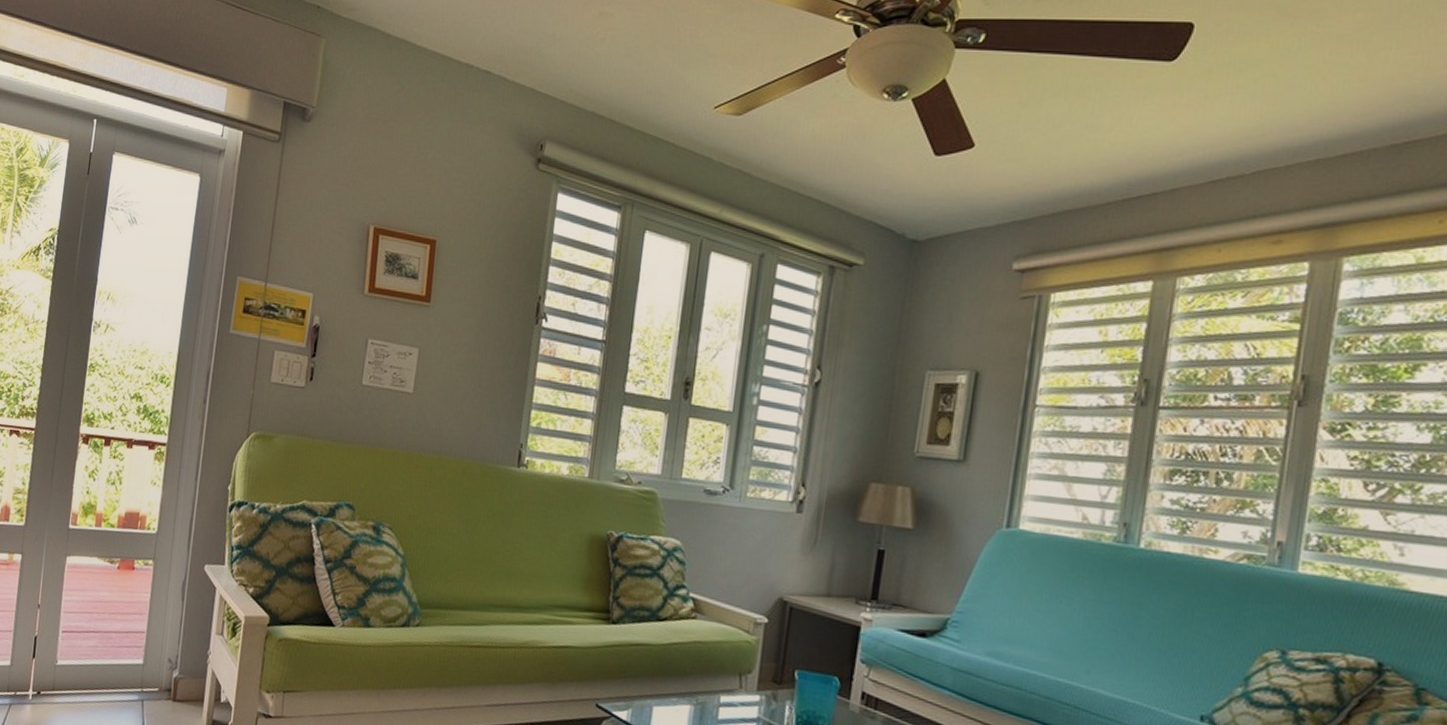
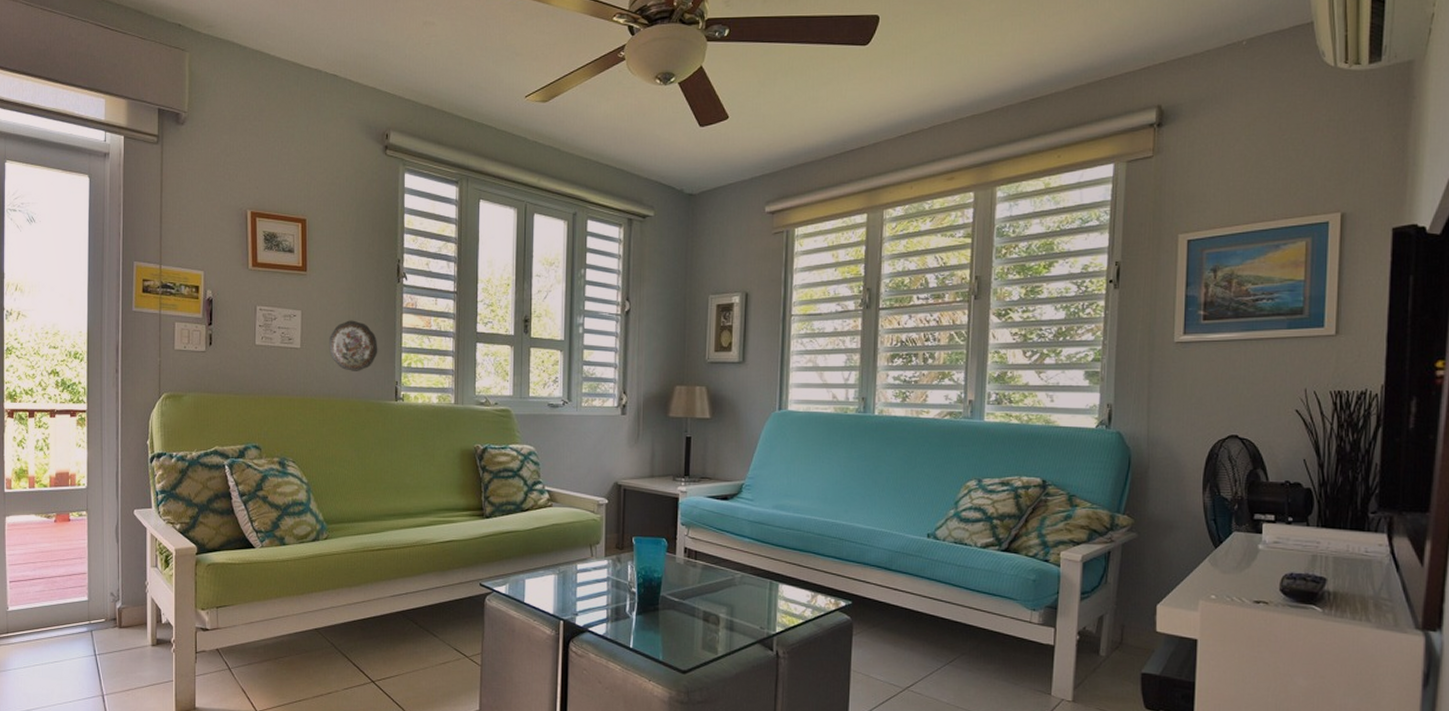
decorative plate: none [446,364,504,427] -> present [329,320,378,371]

